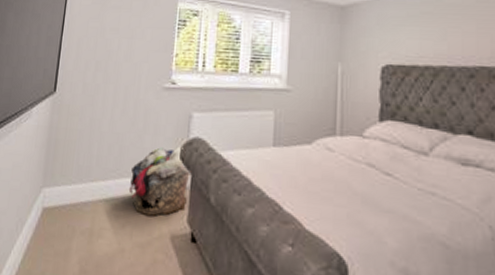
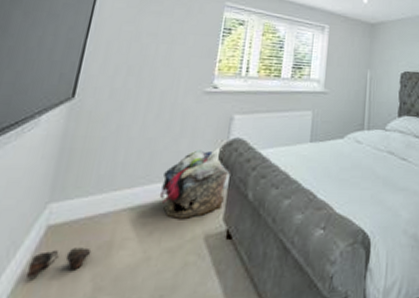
shoes: none [30,230,77,253] -> present [25,247,92,278]

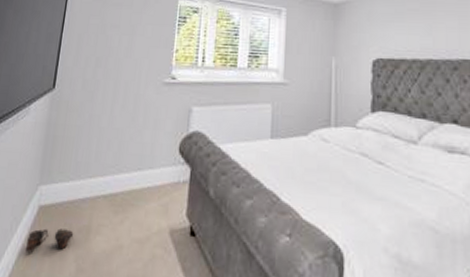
laundry basket: present [159,149,230,220] -> none [127,141,191,212]

